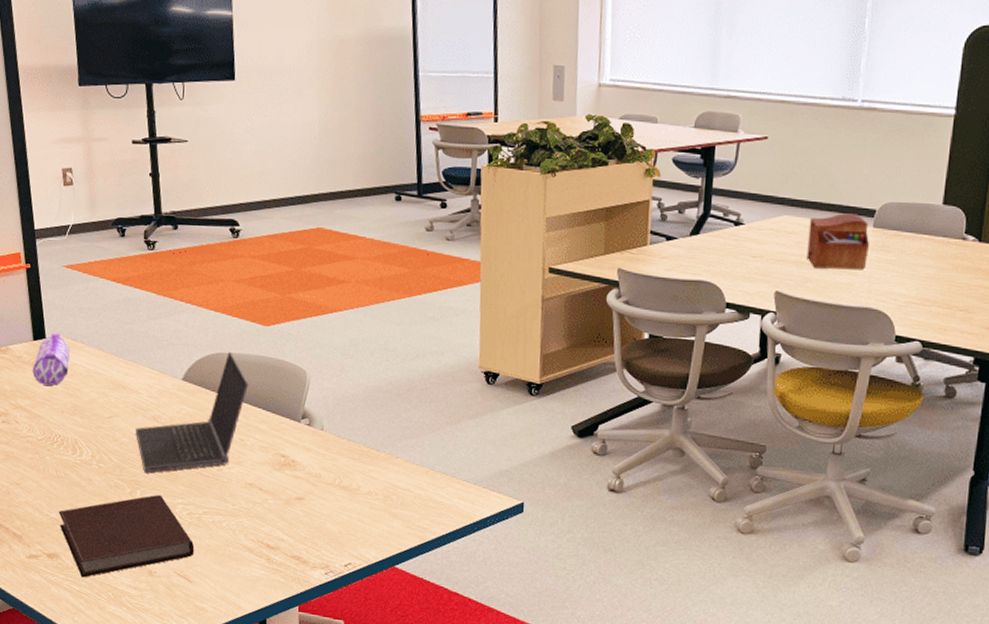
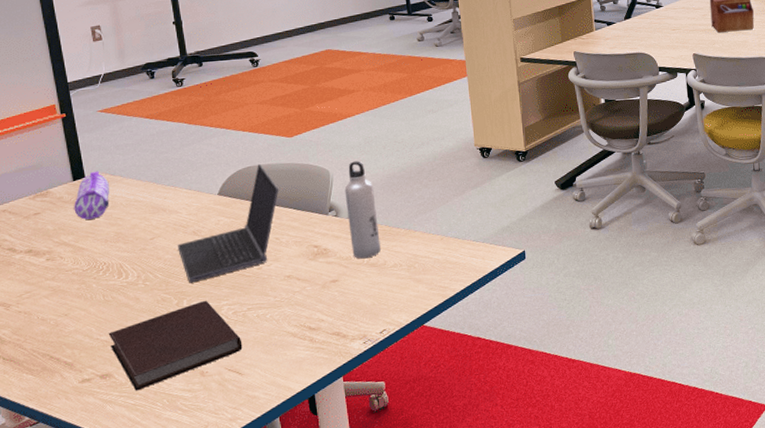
water bottle: none [321,365,356,480] -> present [344,161,381,259]

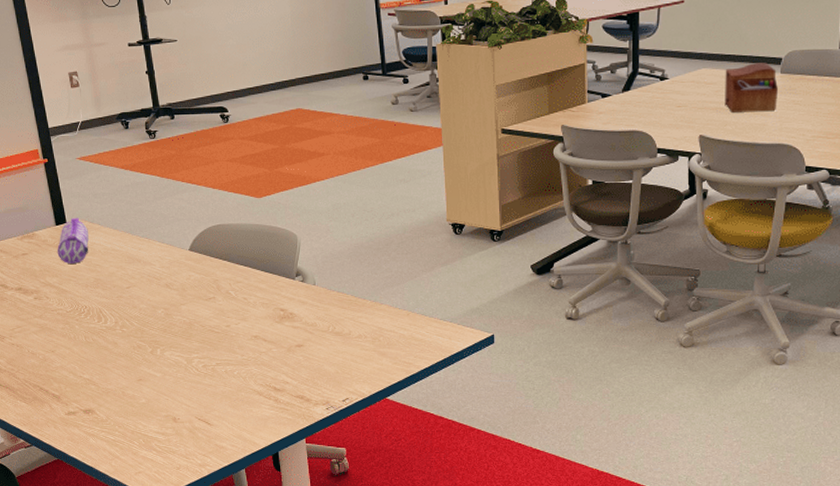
notebook: present [108,300,243,391] -> none [90,351,212,428]
laptop computer: present [178,164,279,283] -> none [152,223,248,334]
water bottle: present [344,161,381,259] -> none [312,227,346,327]

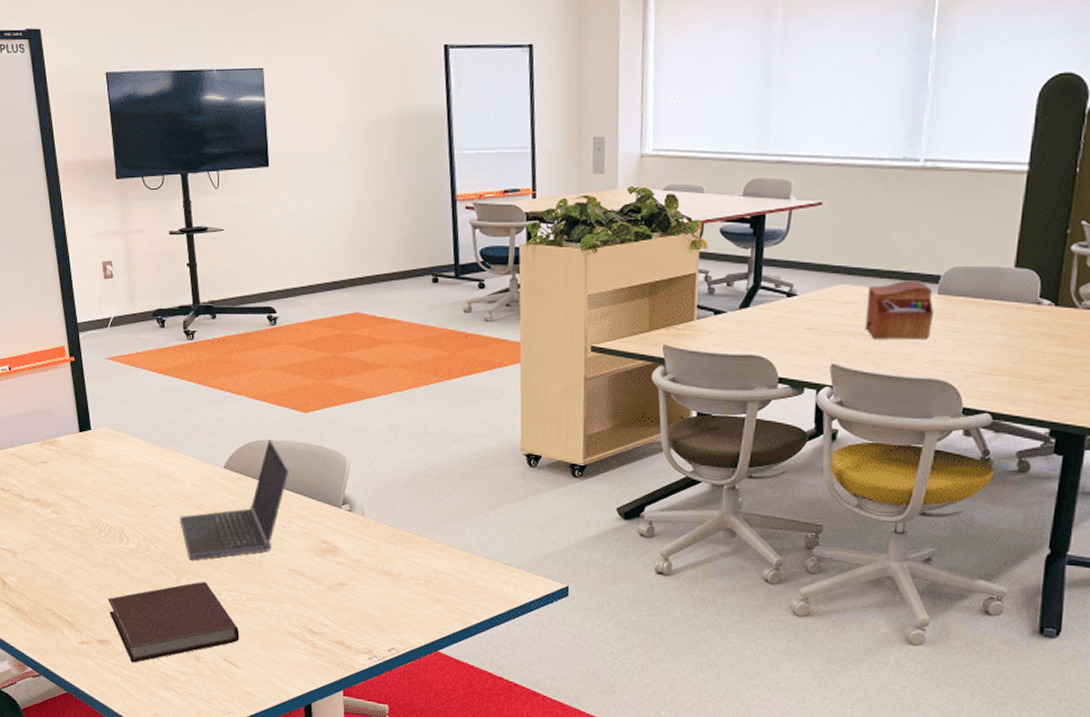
pencil case: present [57,217,89,263] -> none [79,424,114,476]
notebook: none [90,351,212,428] -> present [107,581,240,663]
laptop computer: none [152,223,248,334] -> present [180,440,290,561]

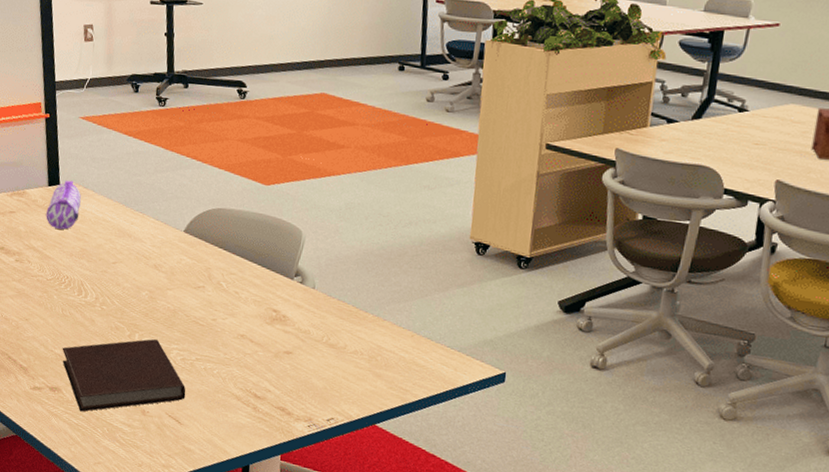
pencil case: none [79,424,114,476] -> present [46,180,81,230]
laptop computer: present [180,440,290,561] -> none [137,208,247,318]

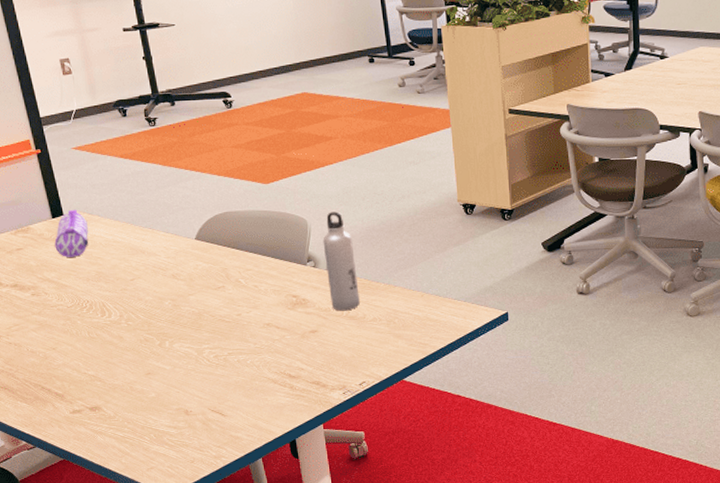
notebook: present [62,339,186,412] -> none [95,342,225,424]
water bottle: none [312,226,347,337] -> present [323,211,360,311]

